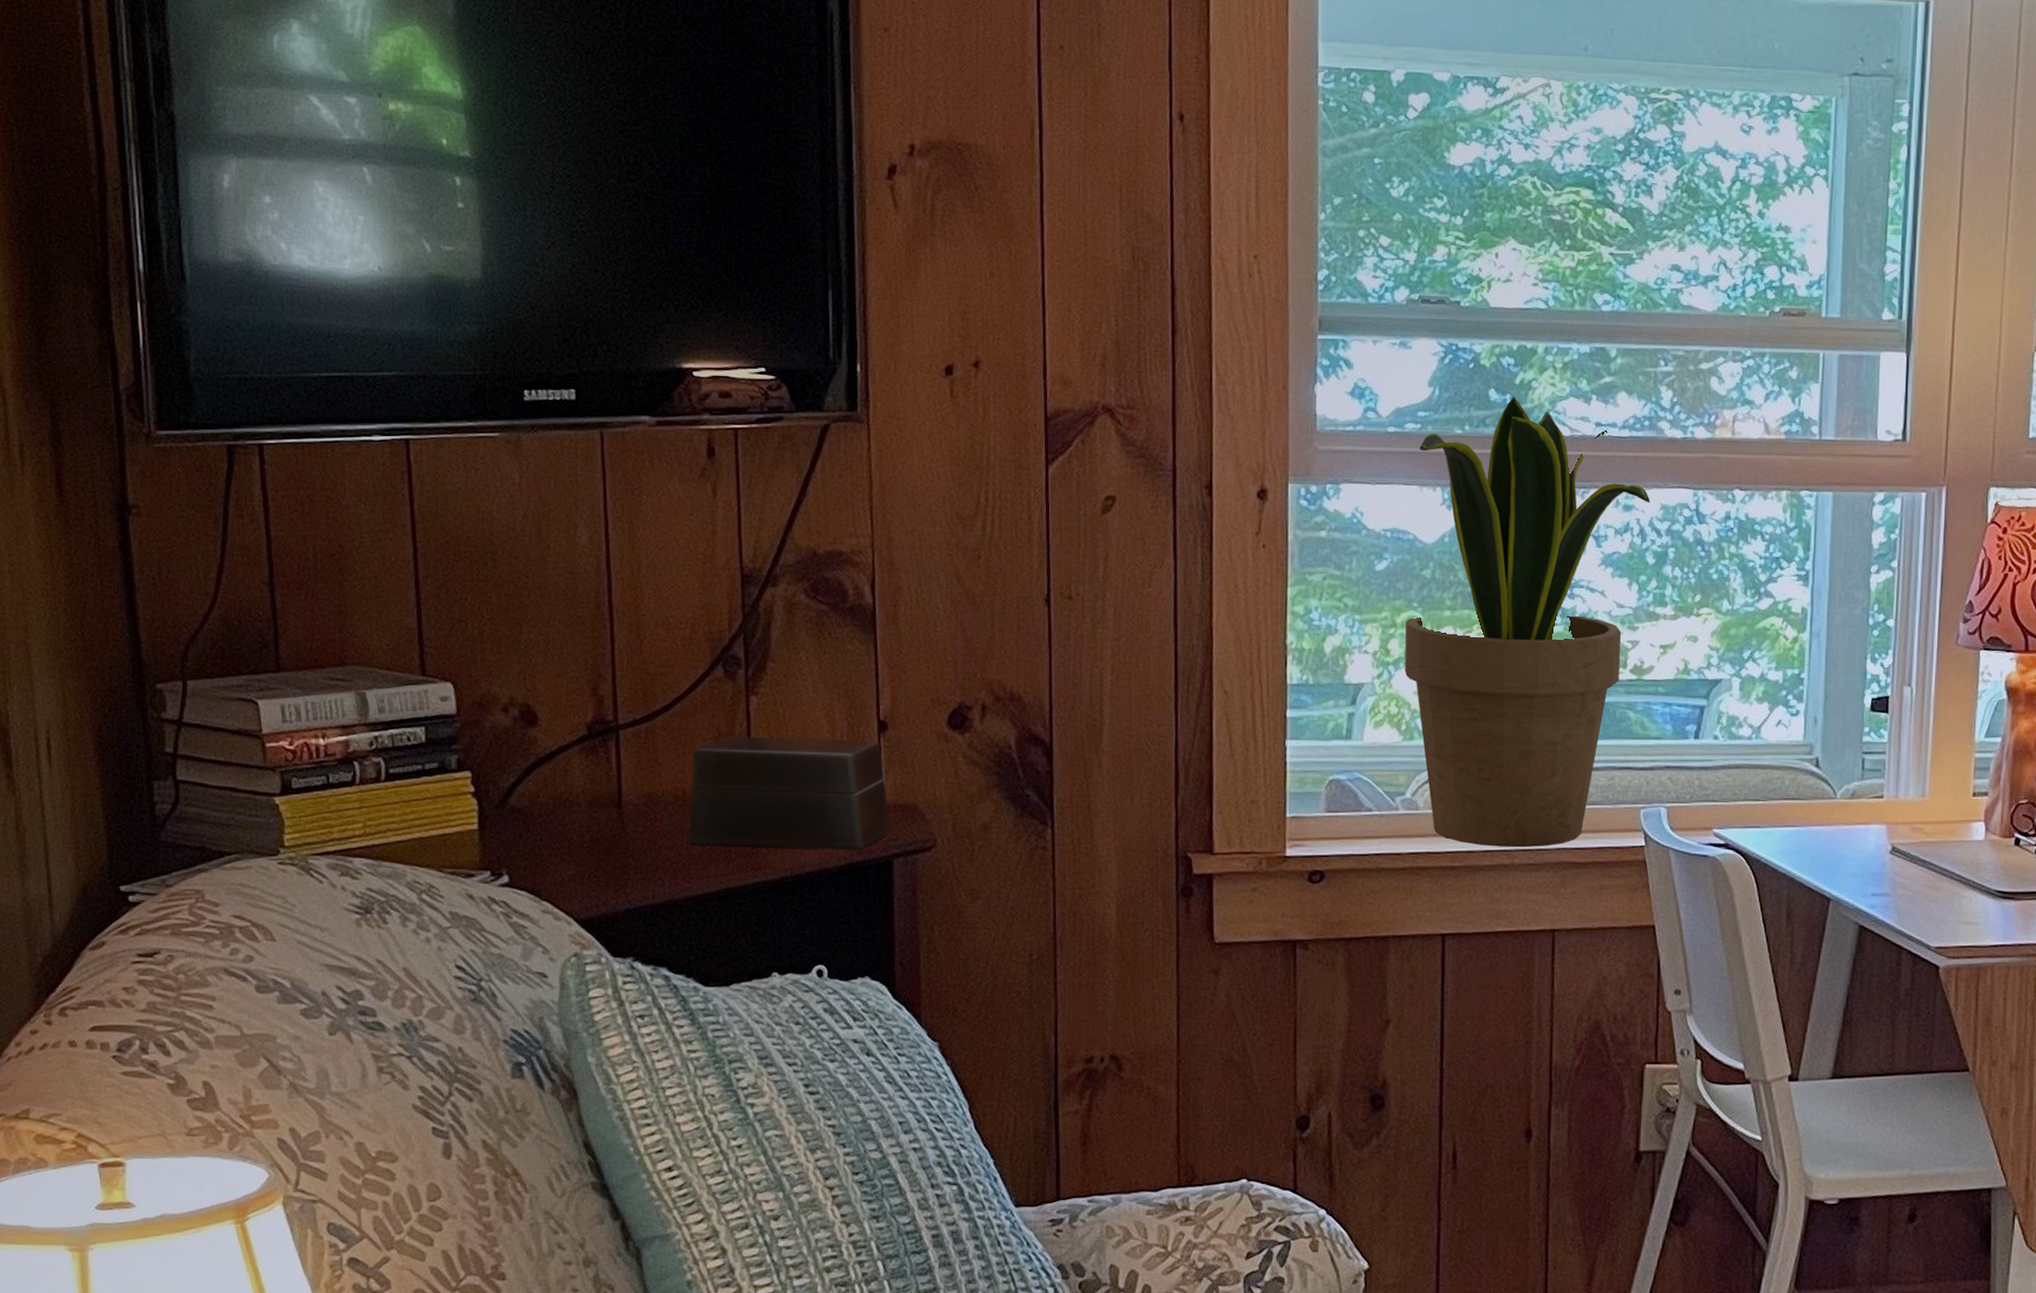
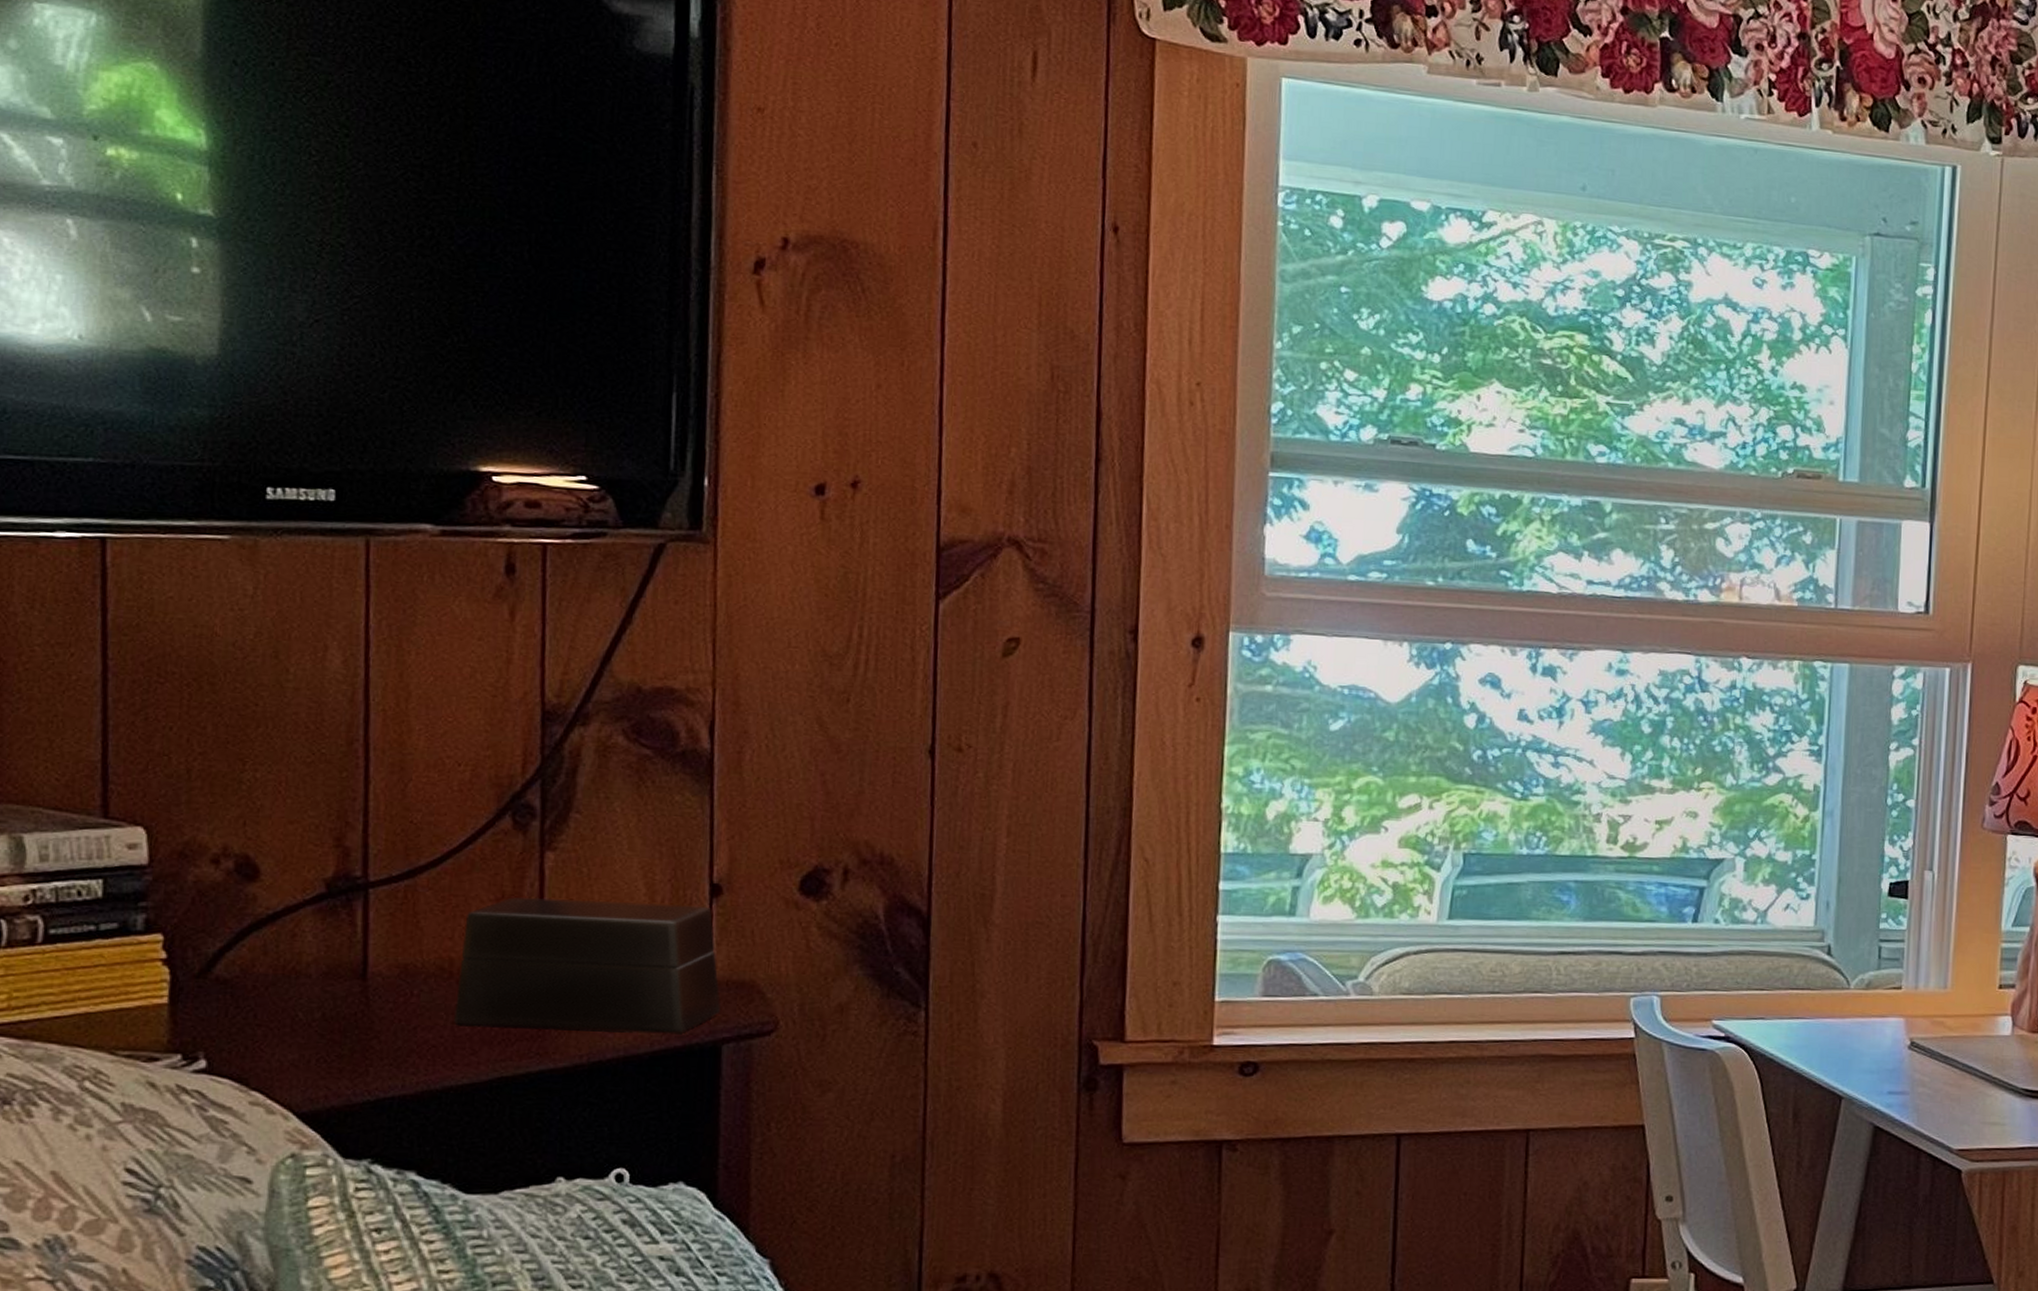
potted plant: present [1404,395,1651,848] -> none [1360,547,1648,1039]

